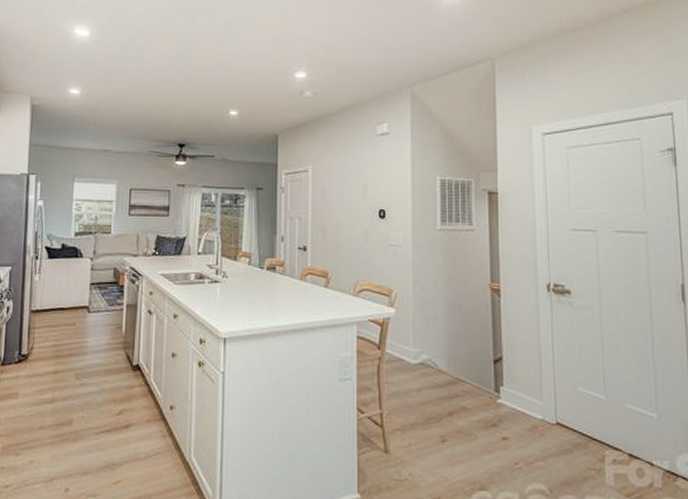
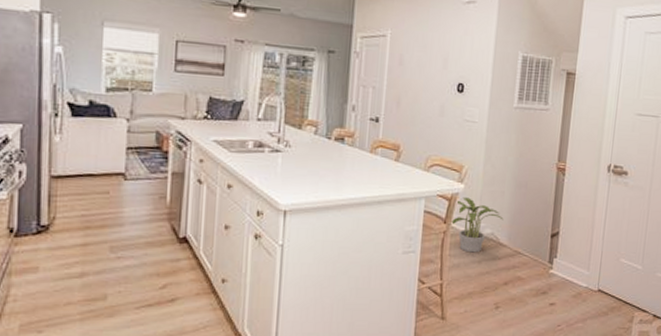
potted plant: none [384,322,440,380] -> present [450,197,504,253]

